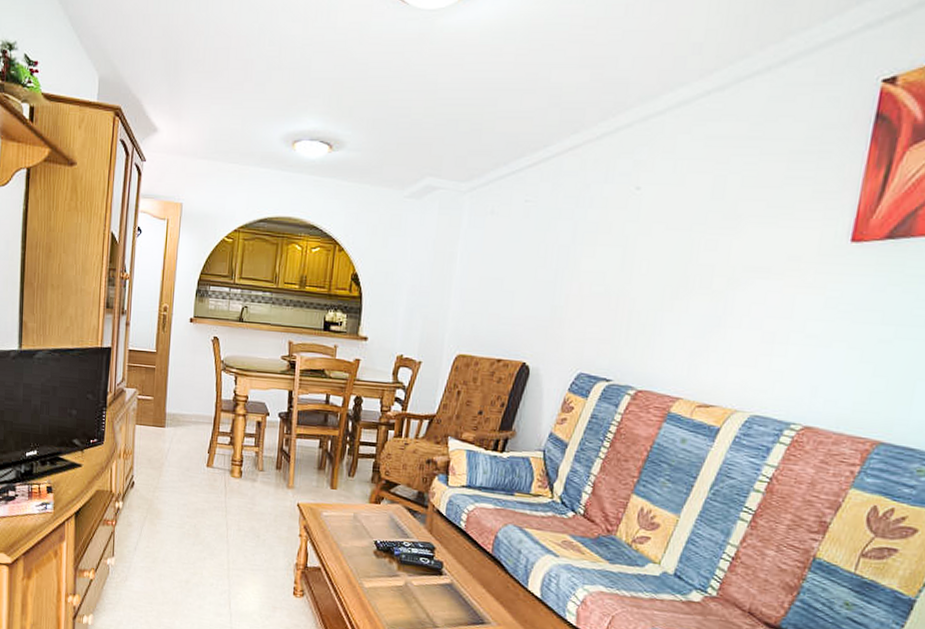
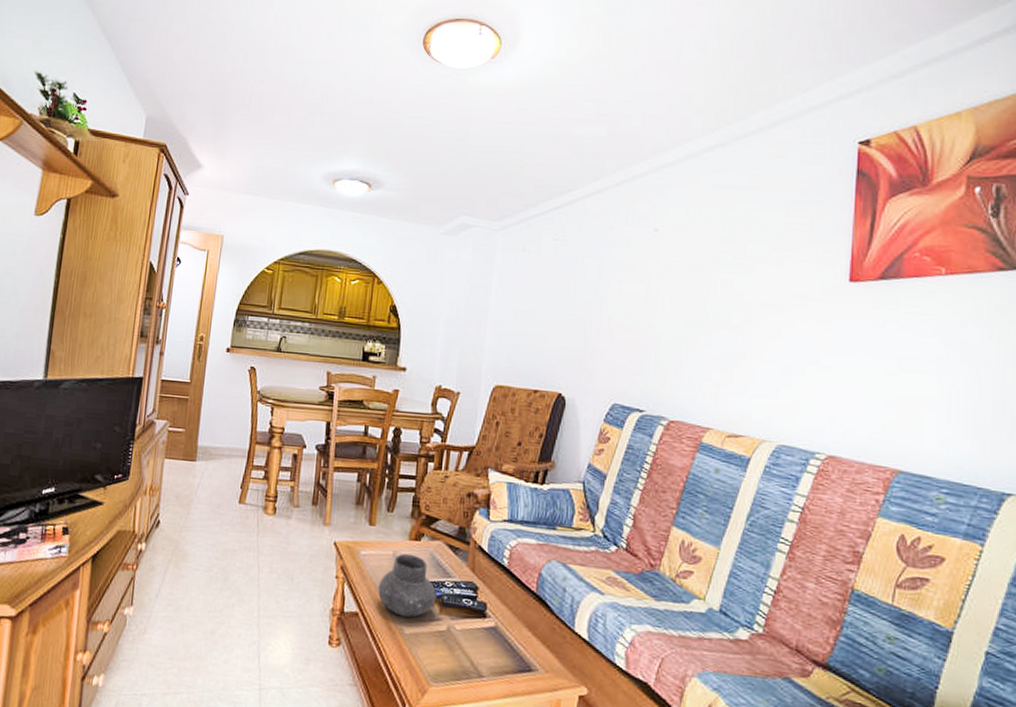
vase: none [339,515,396,574] -> present [378,553,437,618]

